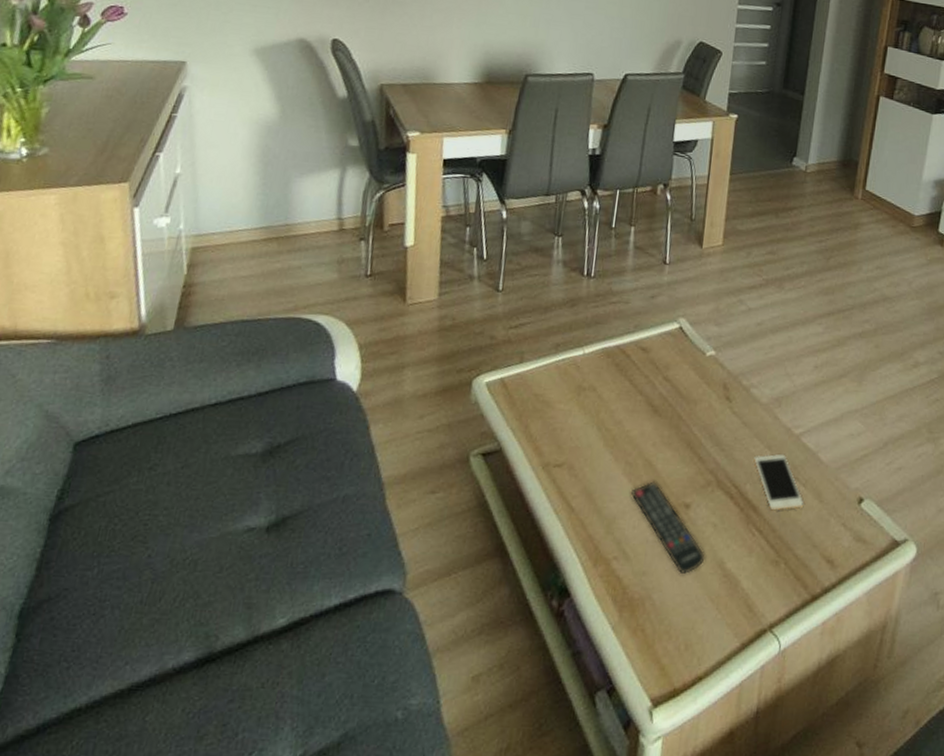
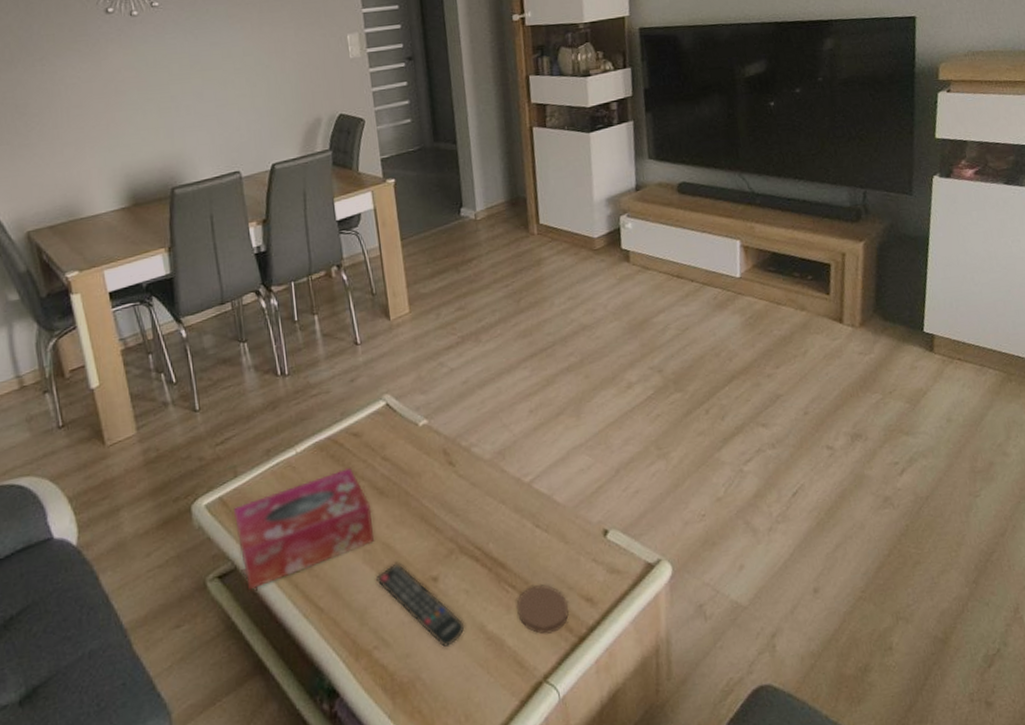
tissue box: none [508,378,642,475] -> present [234,467,375,590]
cell phone: present [754,453,804,511] -> none [490,505,551,564]
coaster: none [758,535,809,585] -> present [516,585,569,634]

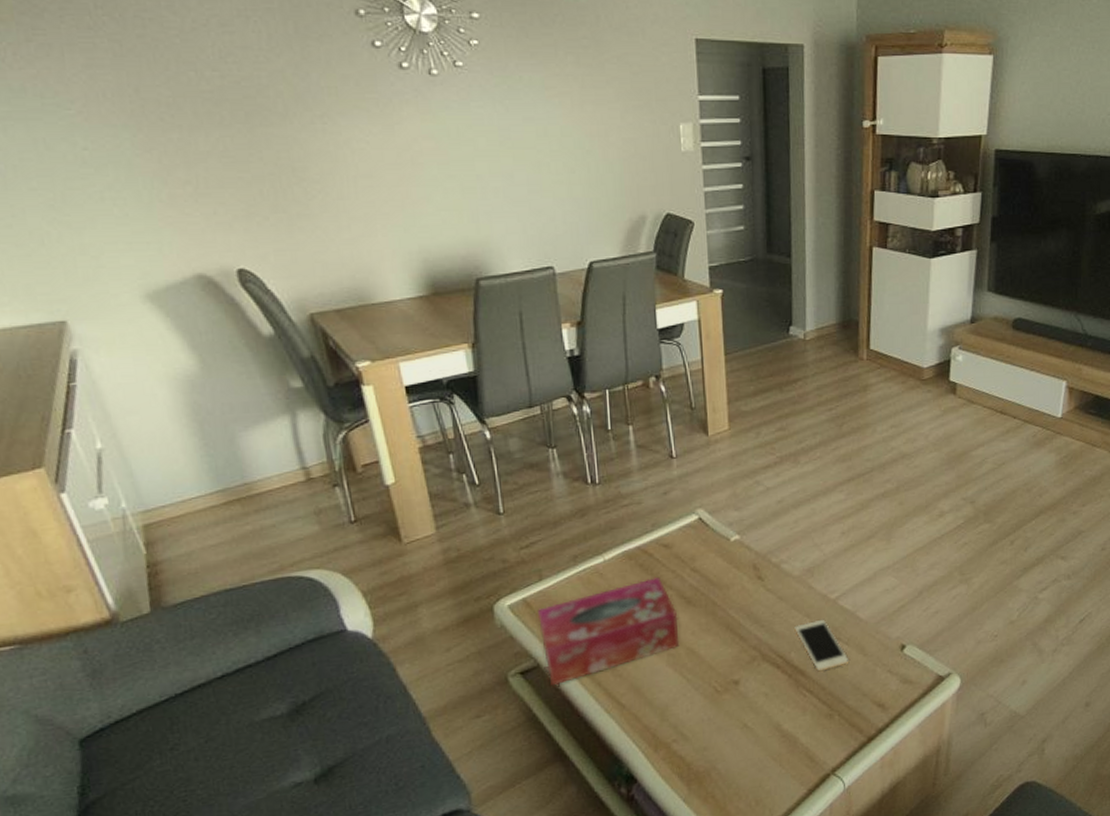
remote control: present [375,562,465,648] -> none [678,666,762,743]
cell phone: none [490,505,551,564] -> present [794,619,849,672]
coaster: present [516,585,569,634] -> none [812,691,860,734]

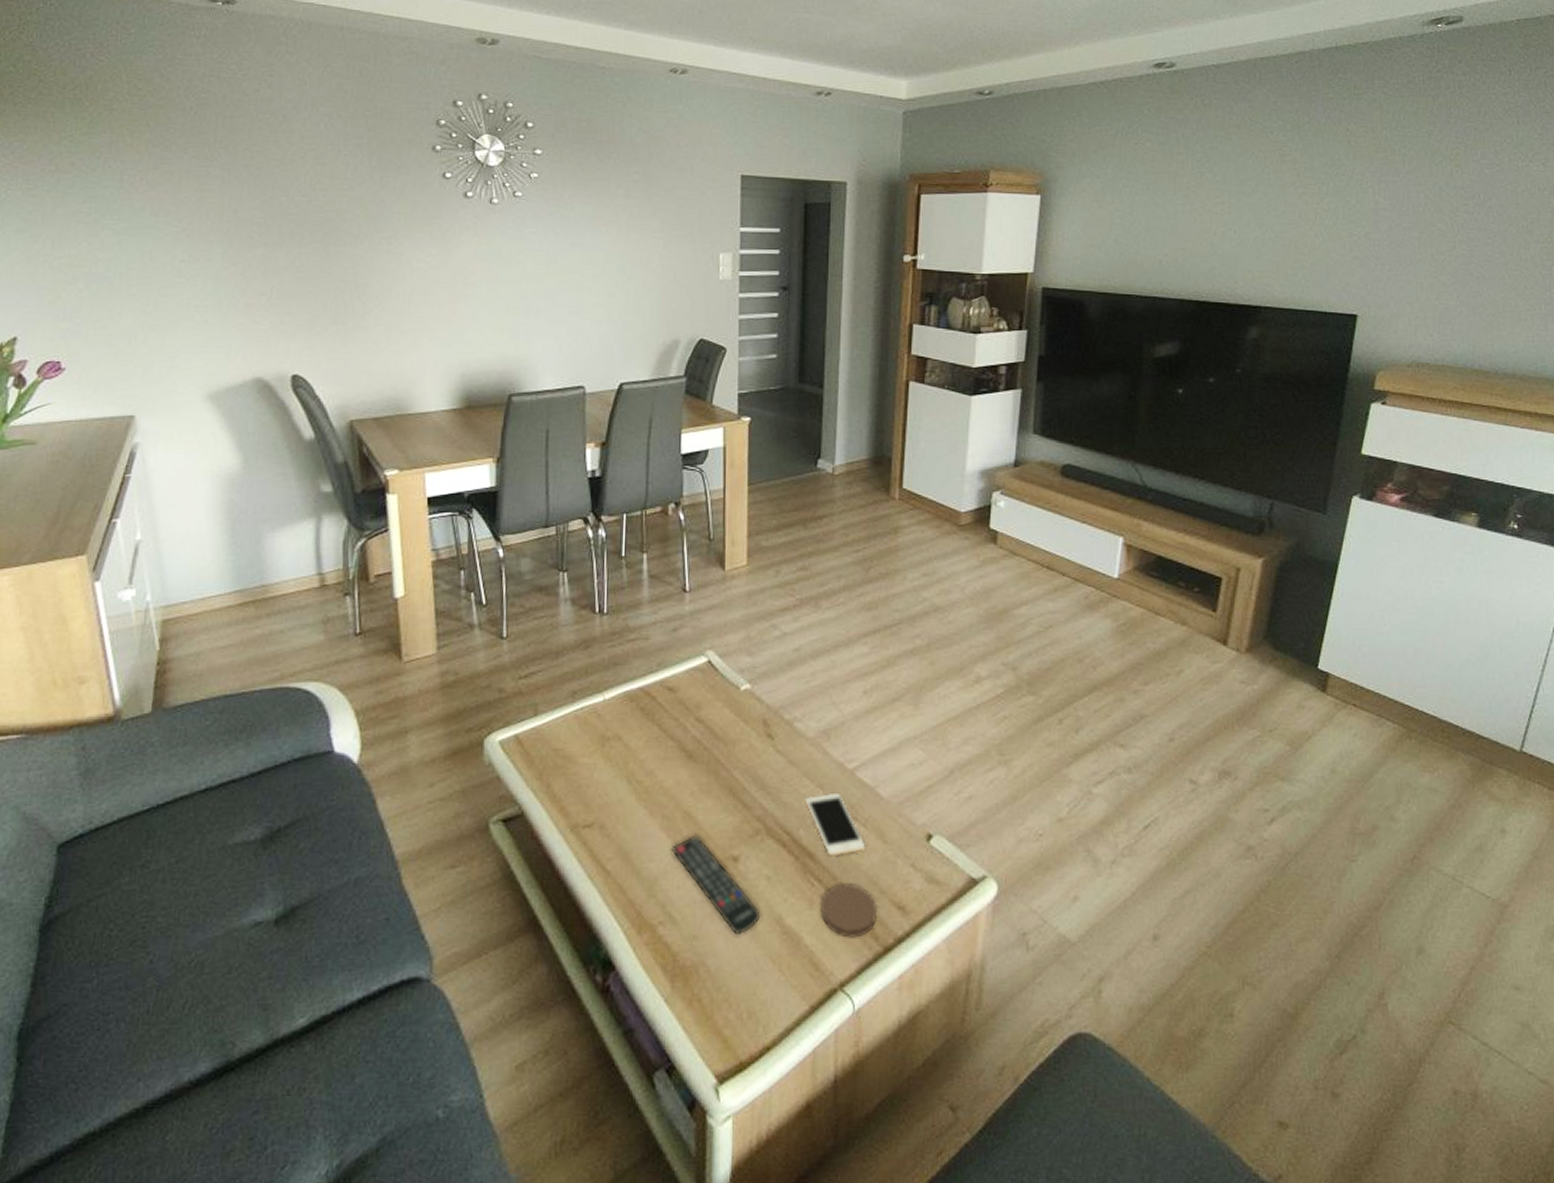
tissue box: present [538,576,680,686] -> none [528,723,677,840]
remote control: none [678,666,762,743] -> present [670,835,761,936]
coaster: none [812,691,860,734] -> present [820,883,876,938]

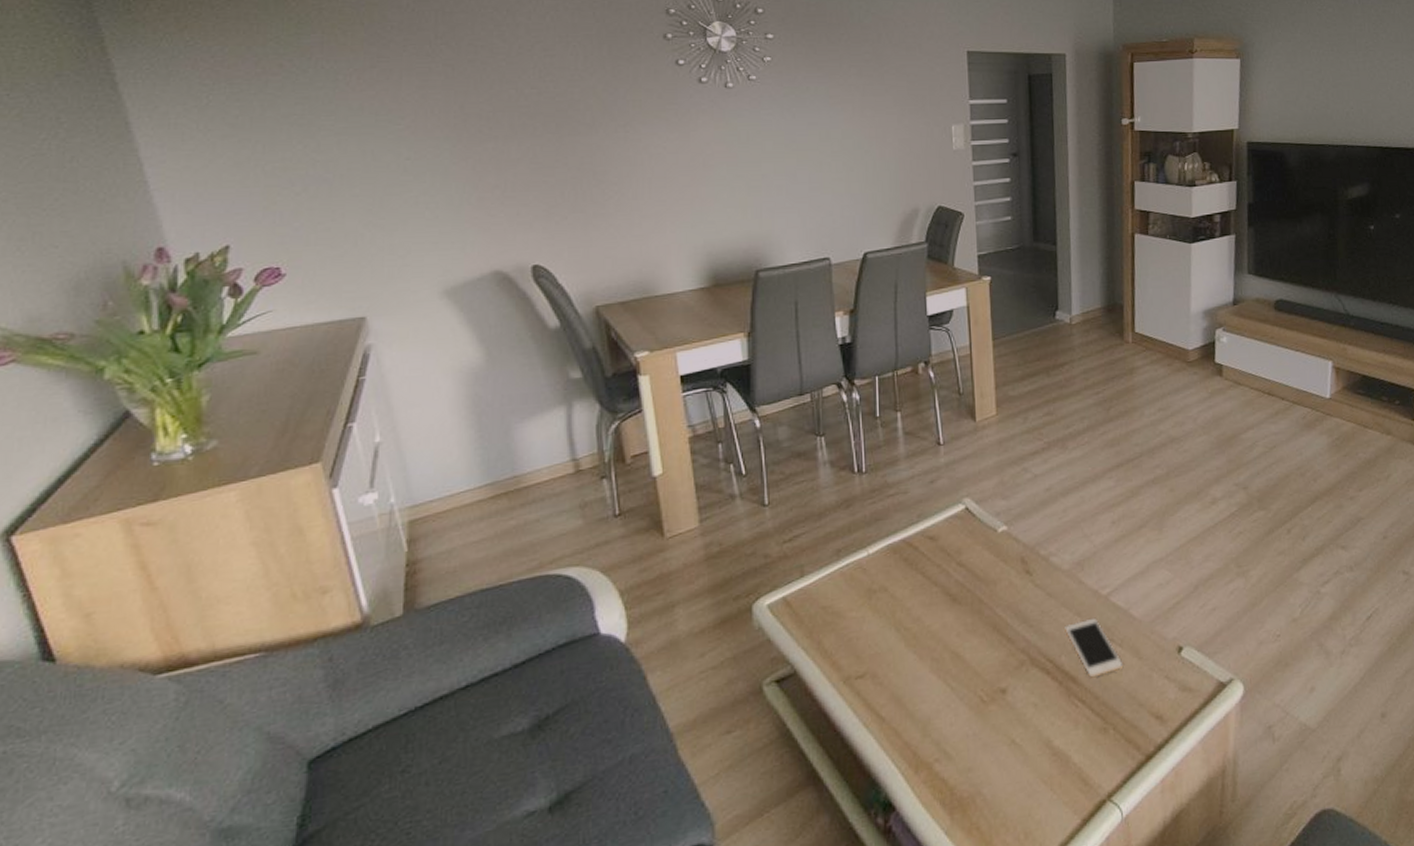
remote control: present [670,835,761,936] -> none [941,672,1031,762]
coaster: present [820,883,876,938] -> none [1085,700,1137,751]

